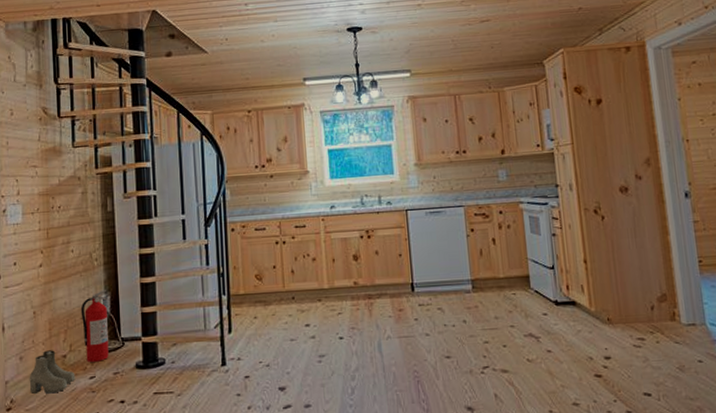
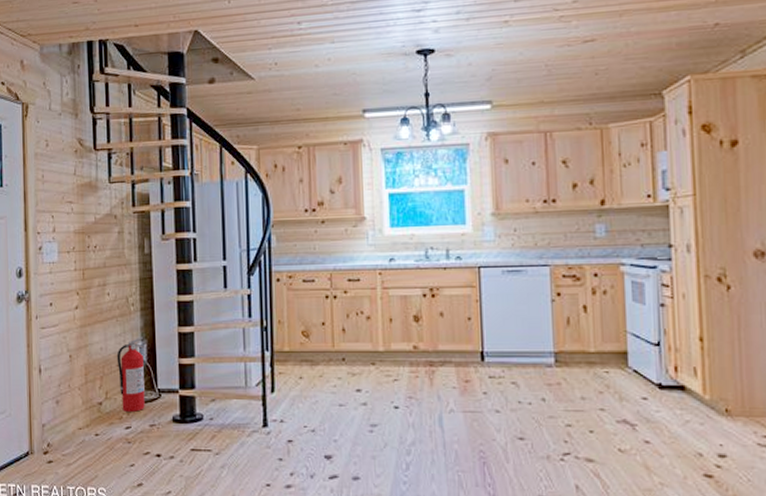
boots: present [29,350,76,394] -> none [65,396,111,441]

